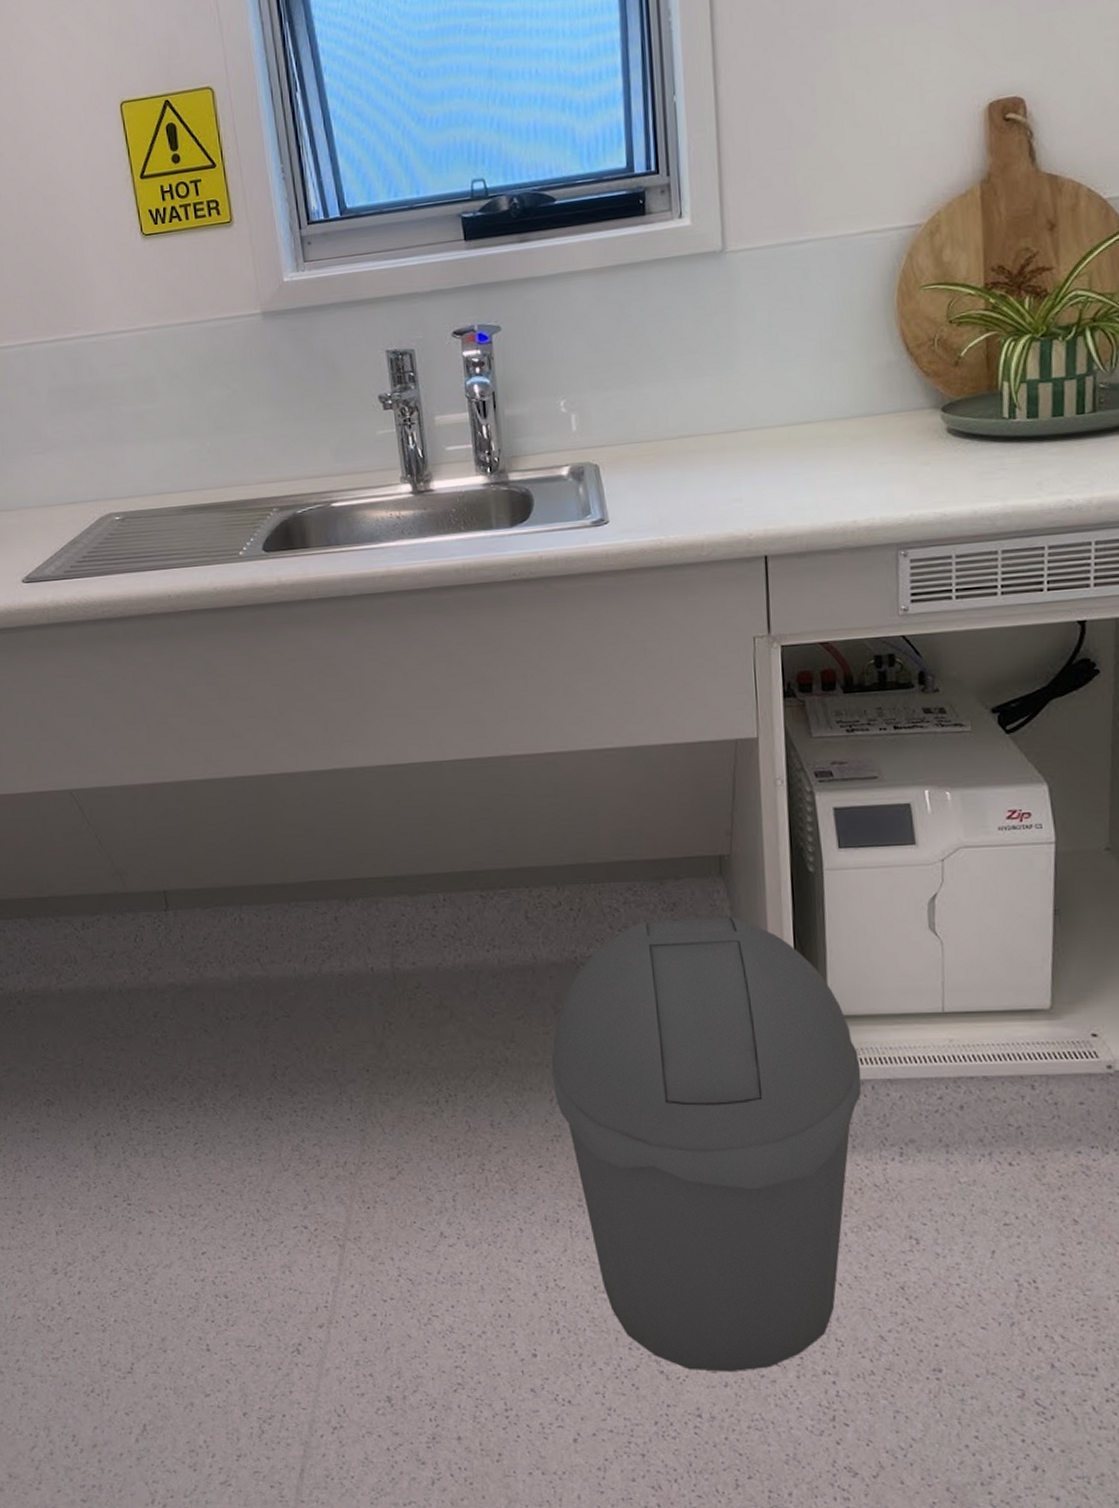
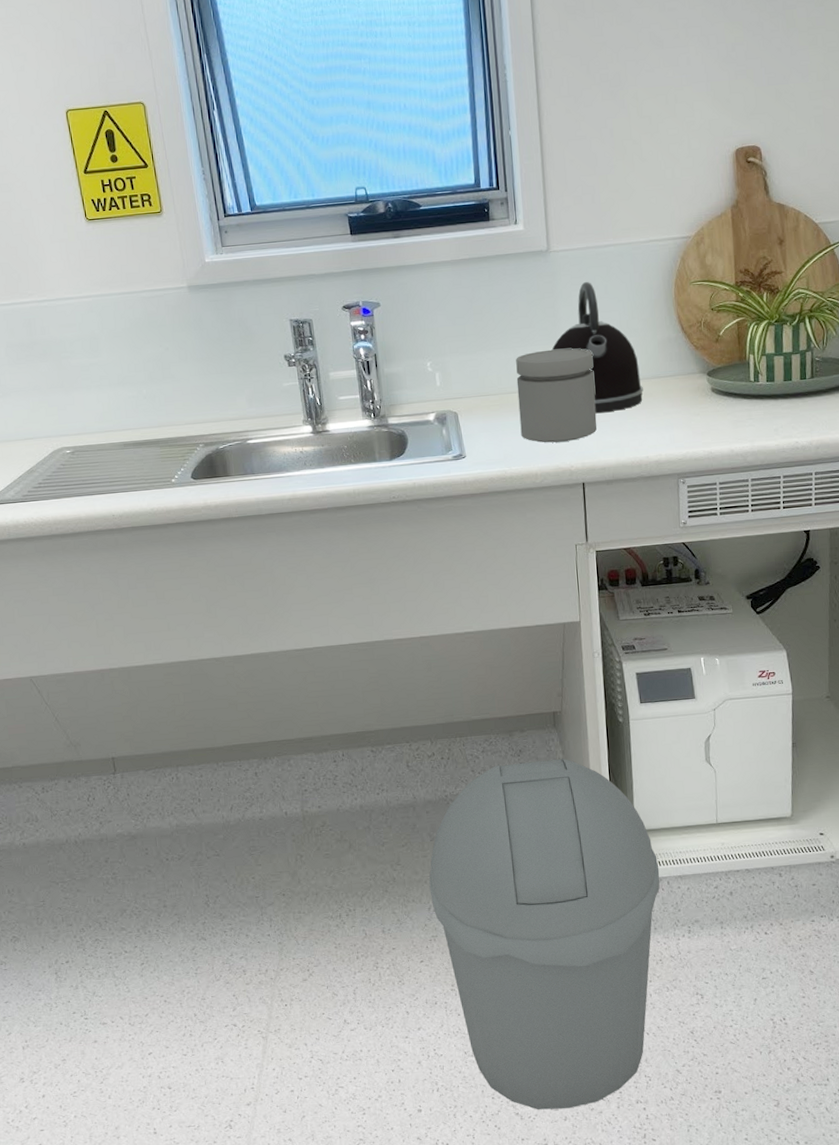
jar: none [677,379,786,504] -> present [516,348,597,443]
kettle: none [725,289,851,463] -> present [551,281,643,413]

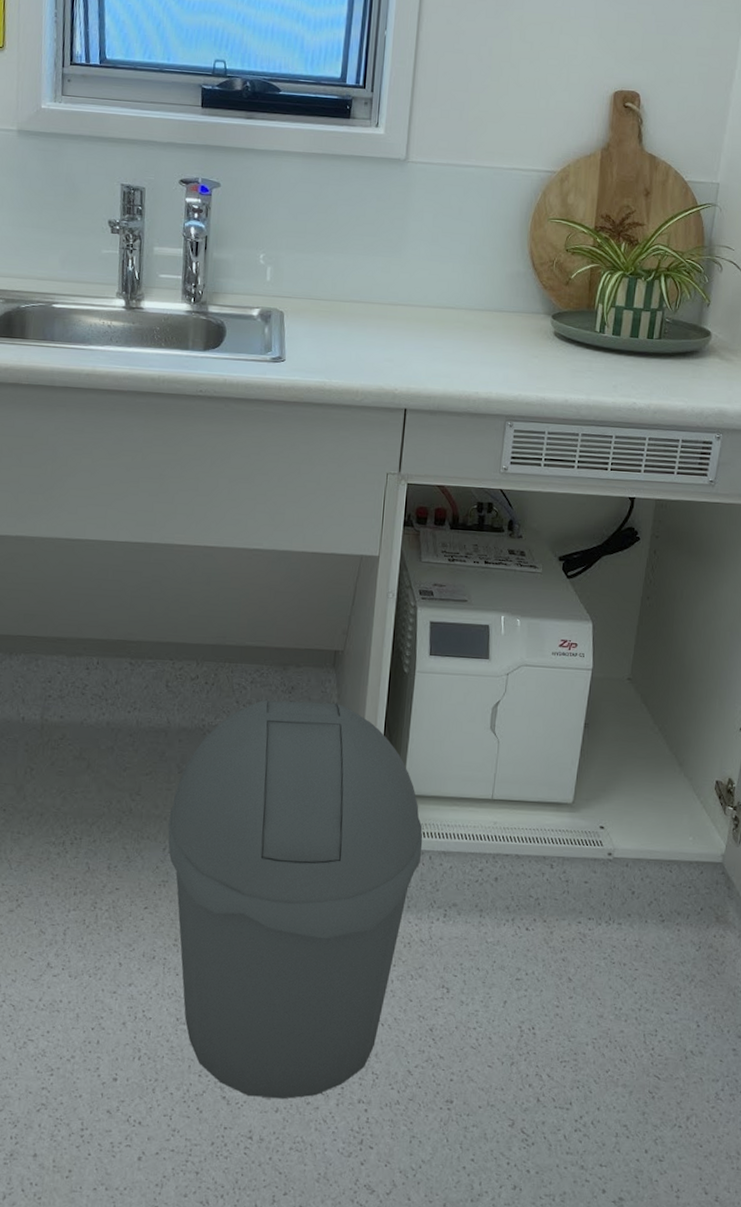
jar: present [516,348,597,443] -> none [347,262,436,363]
kettle: present [551,281,643,413] -> none [393,198,483,339]

